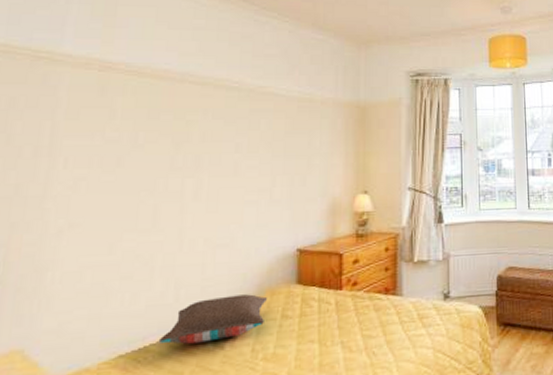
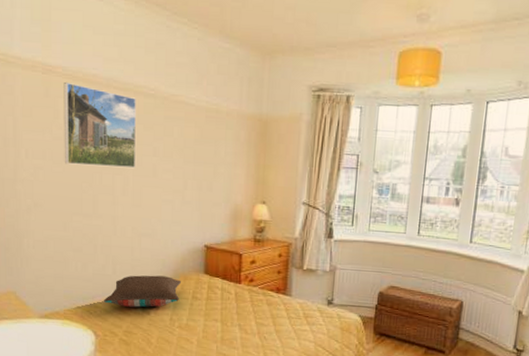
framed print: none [117,80,216,171] -> present [63,82,137,169]

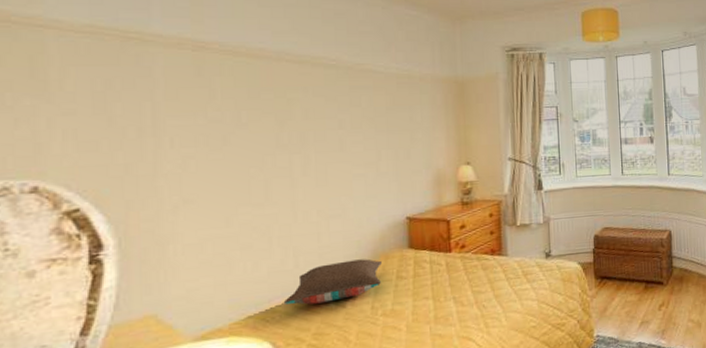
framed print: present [63,82,137,169] -> none [221,59,319,149]

